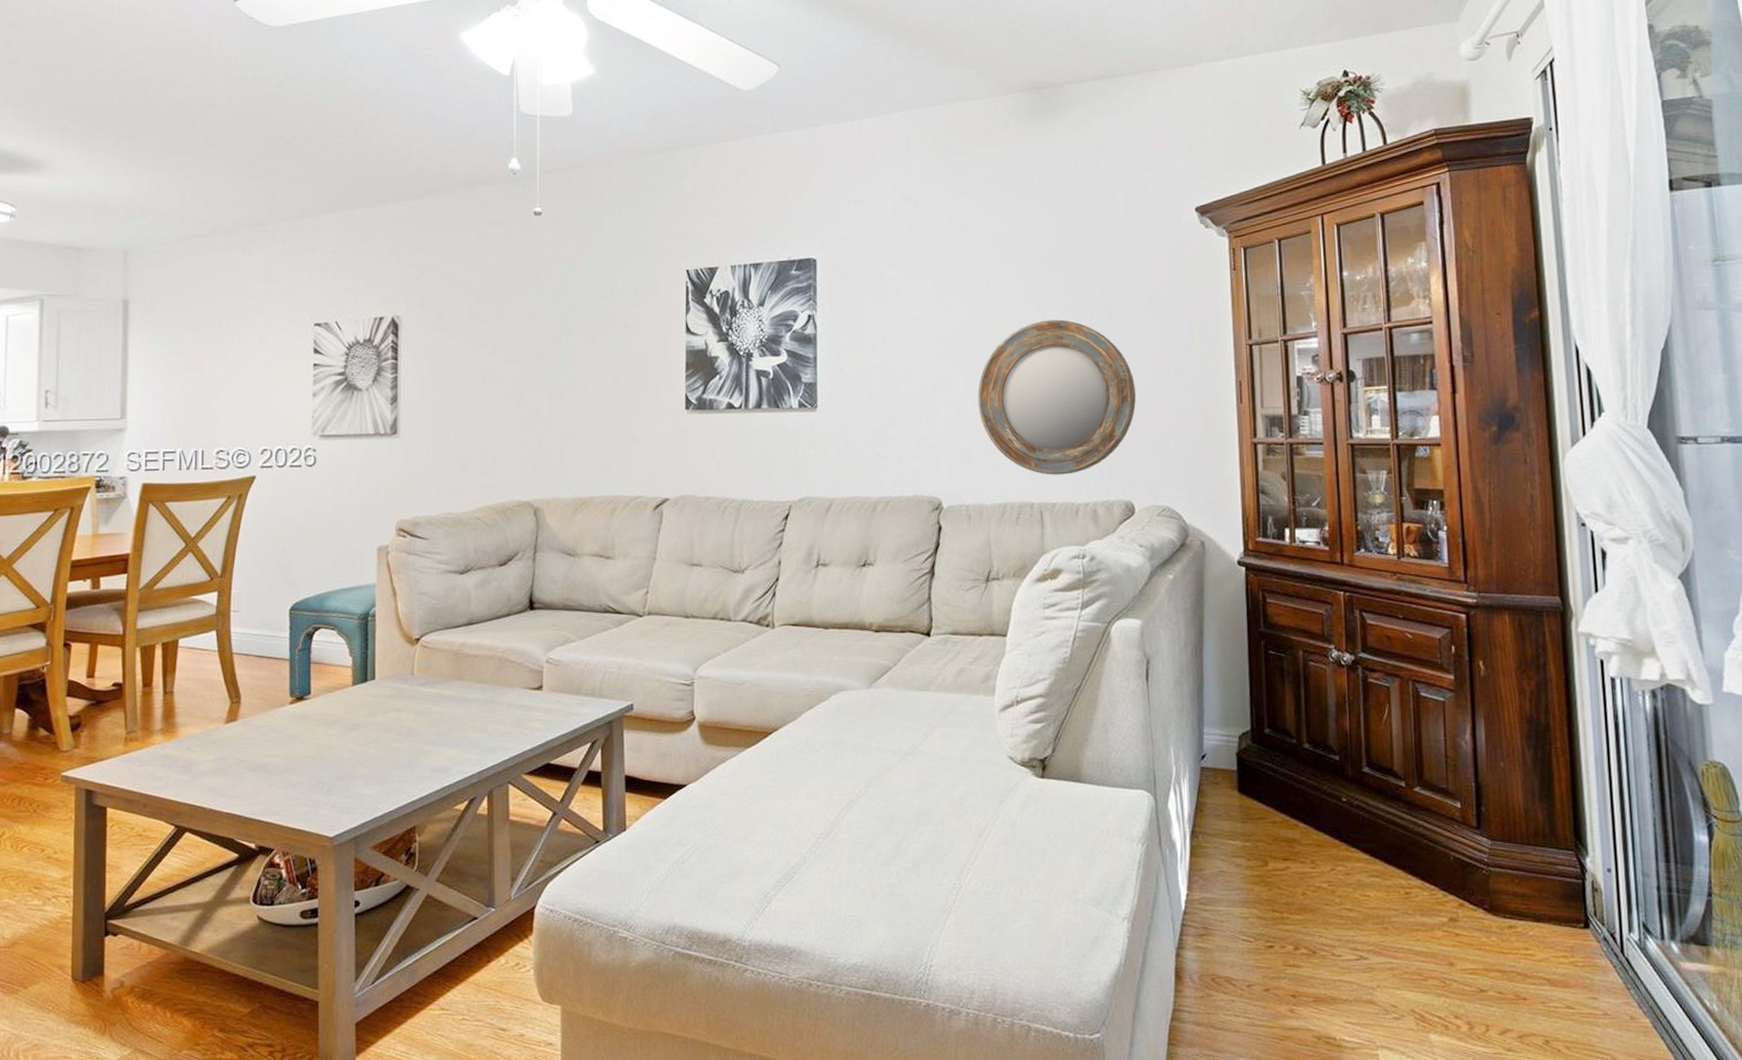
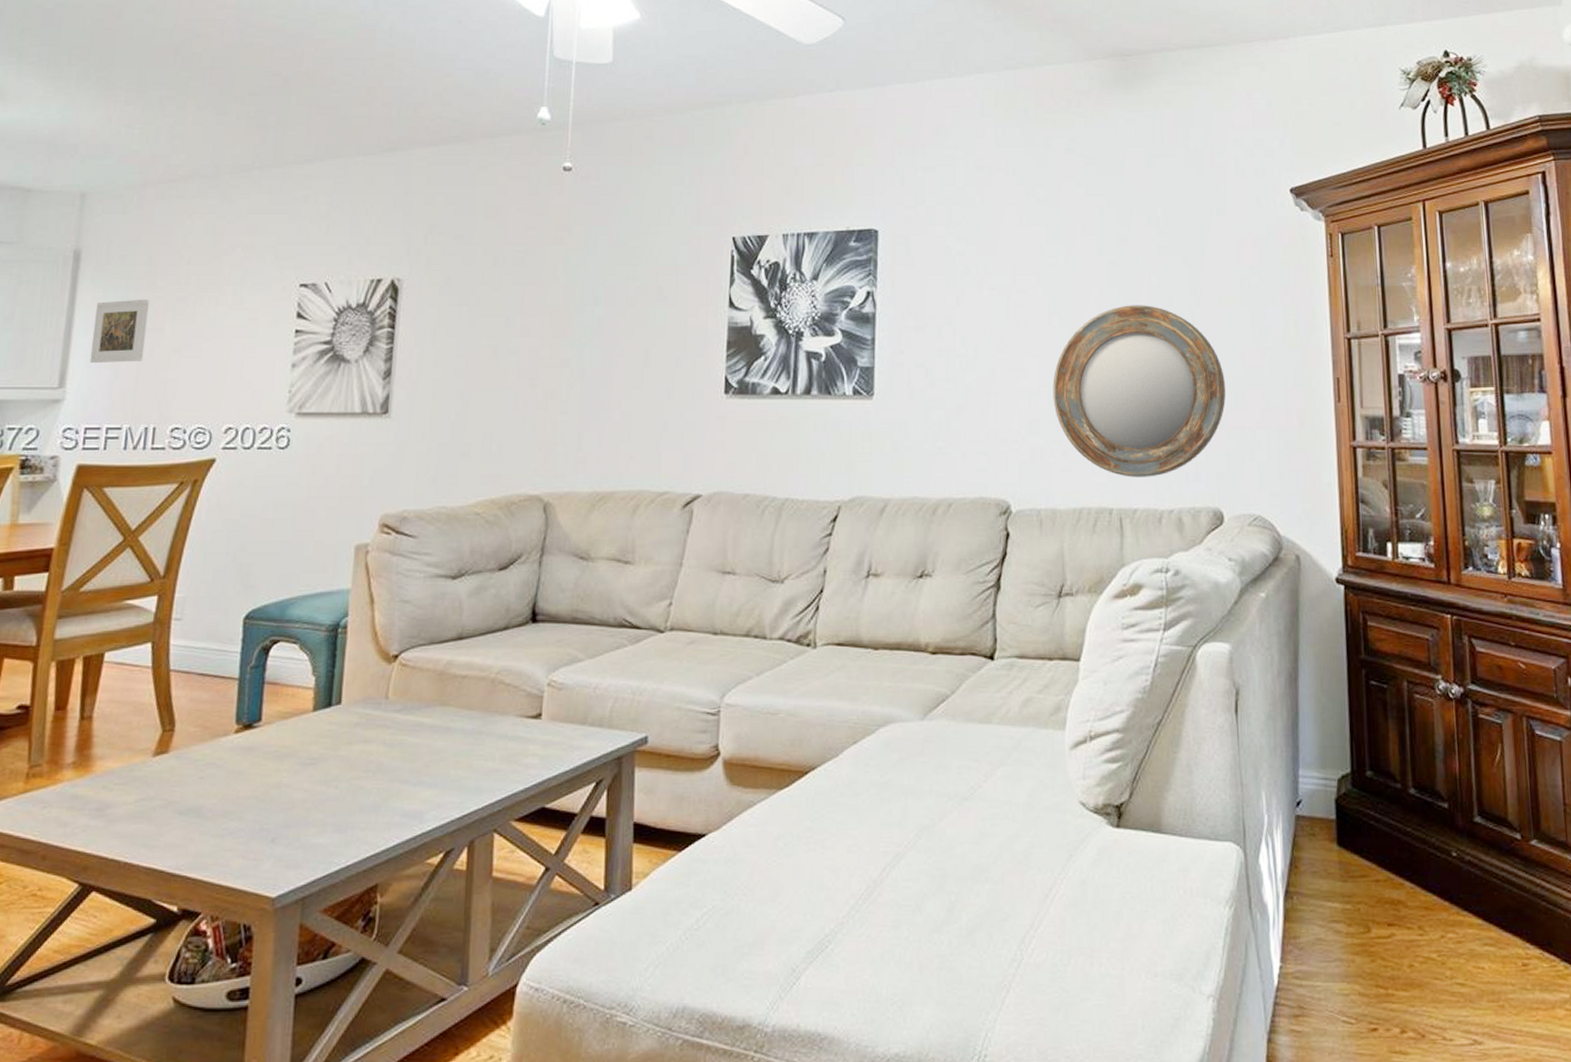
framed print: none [144,340,189,398] -> present [89,299,149,364]

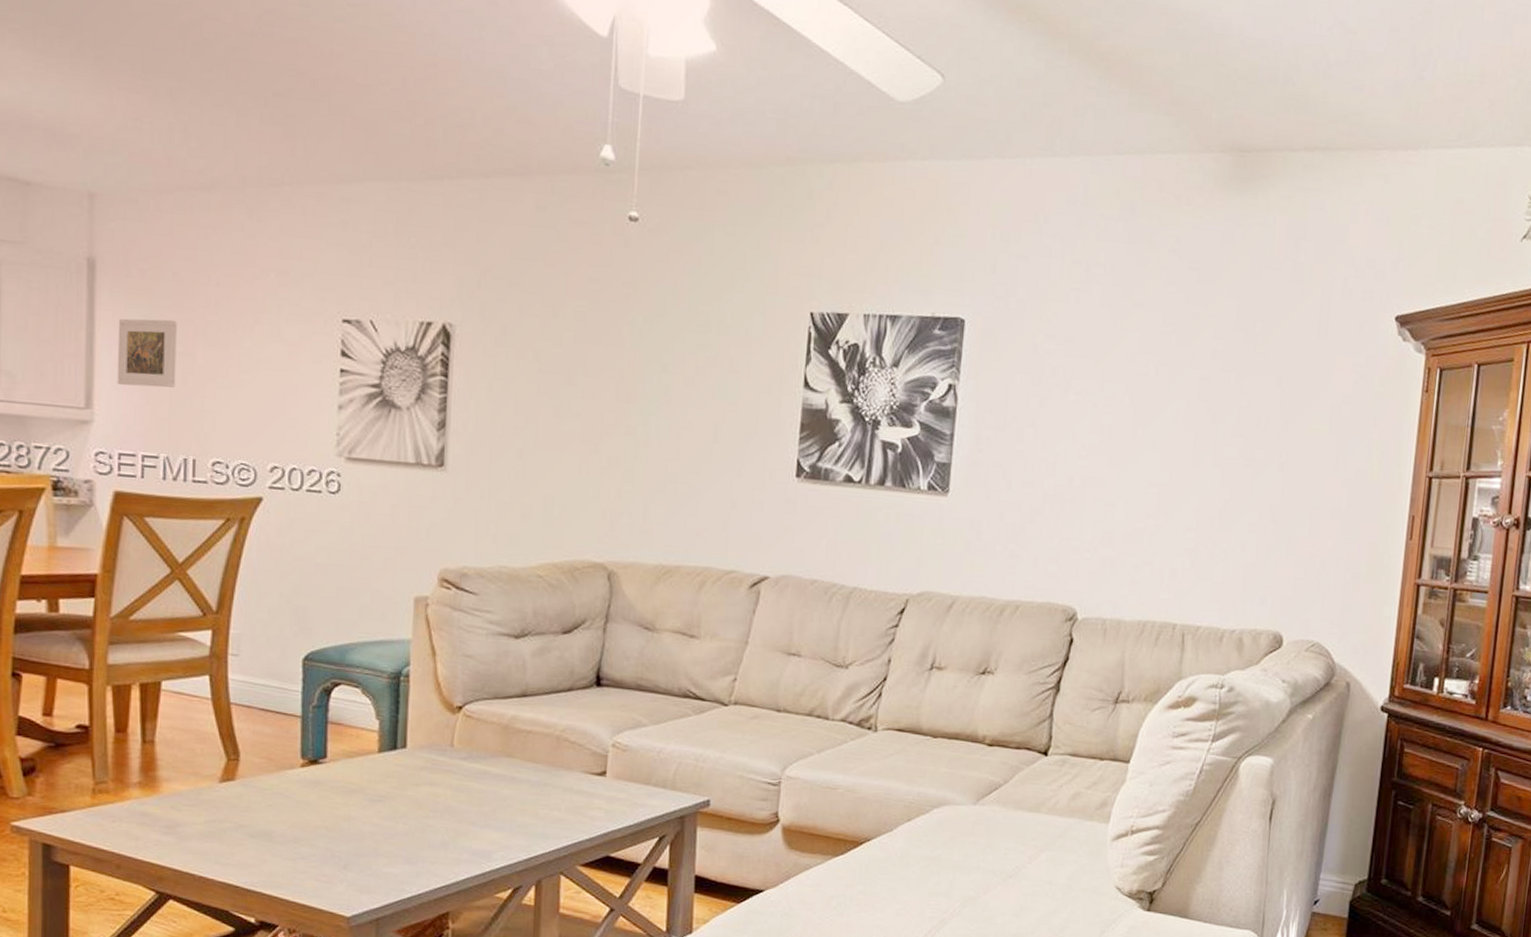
home mirror: present [1053,305,1226,477] -> none [1129,423,1302,597]

